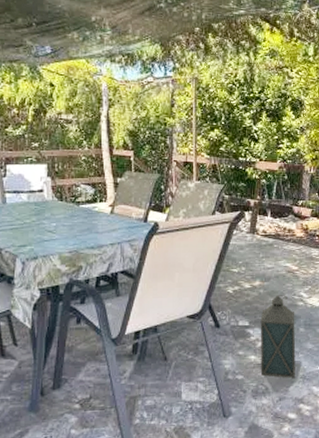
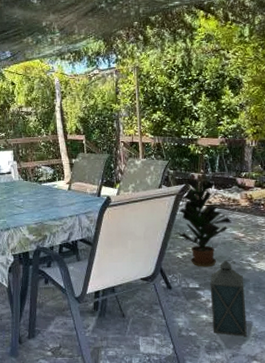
potted plant: none [228,207,286,303] -> present [176,180,232,267]

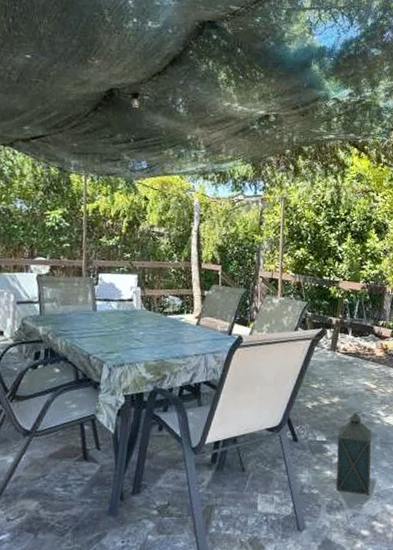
potted plant: present [176,180,232,267] -> none [308,324,365,419]

